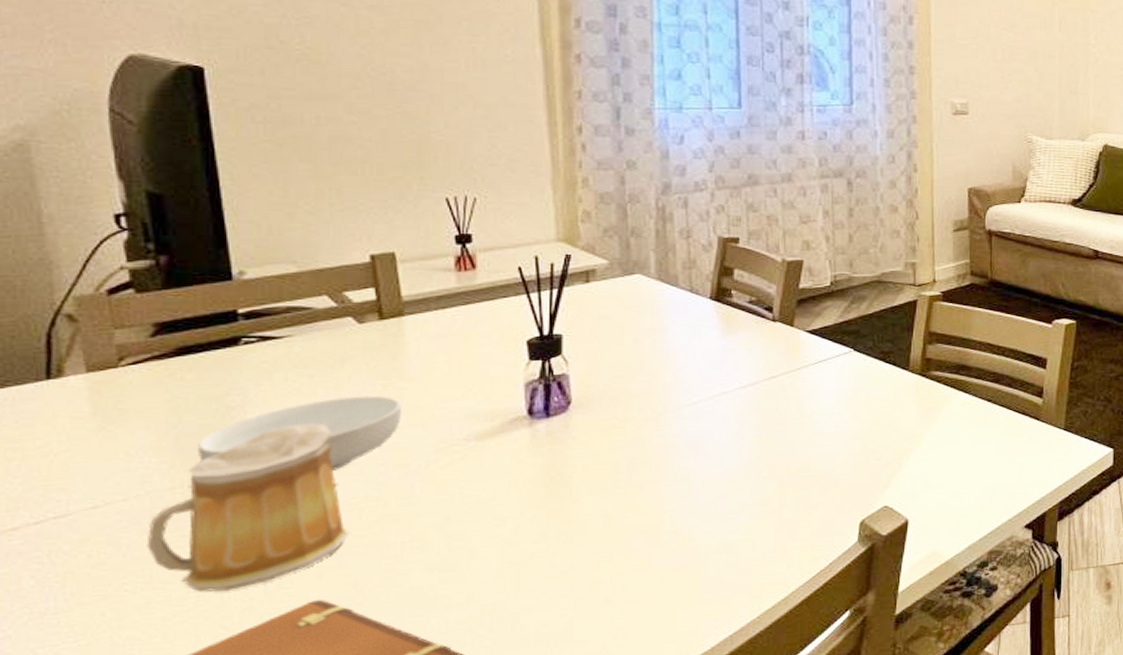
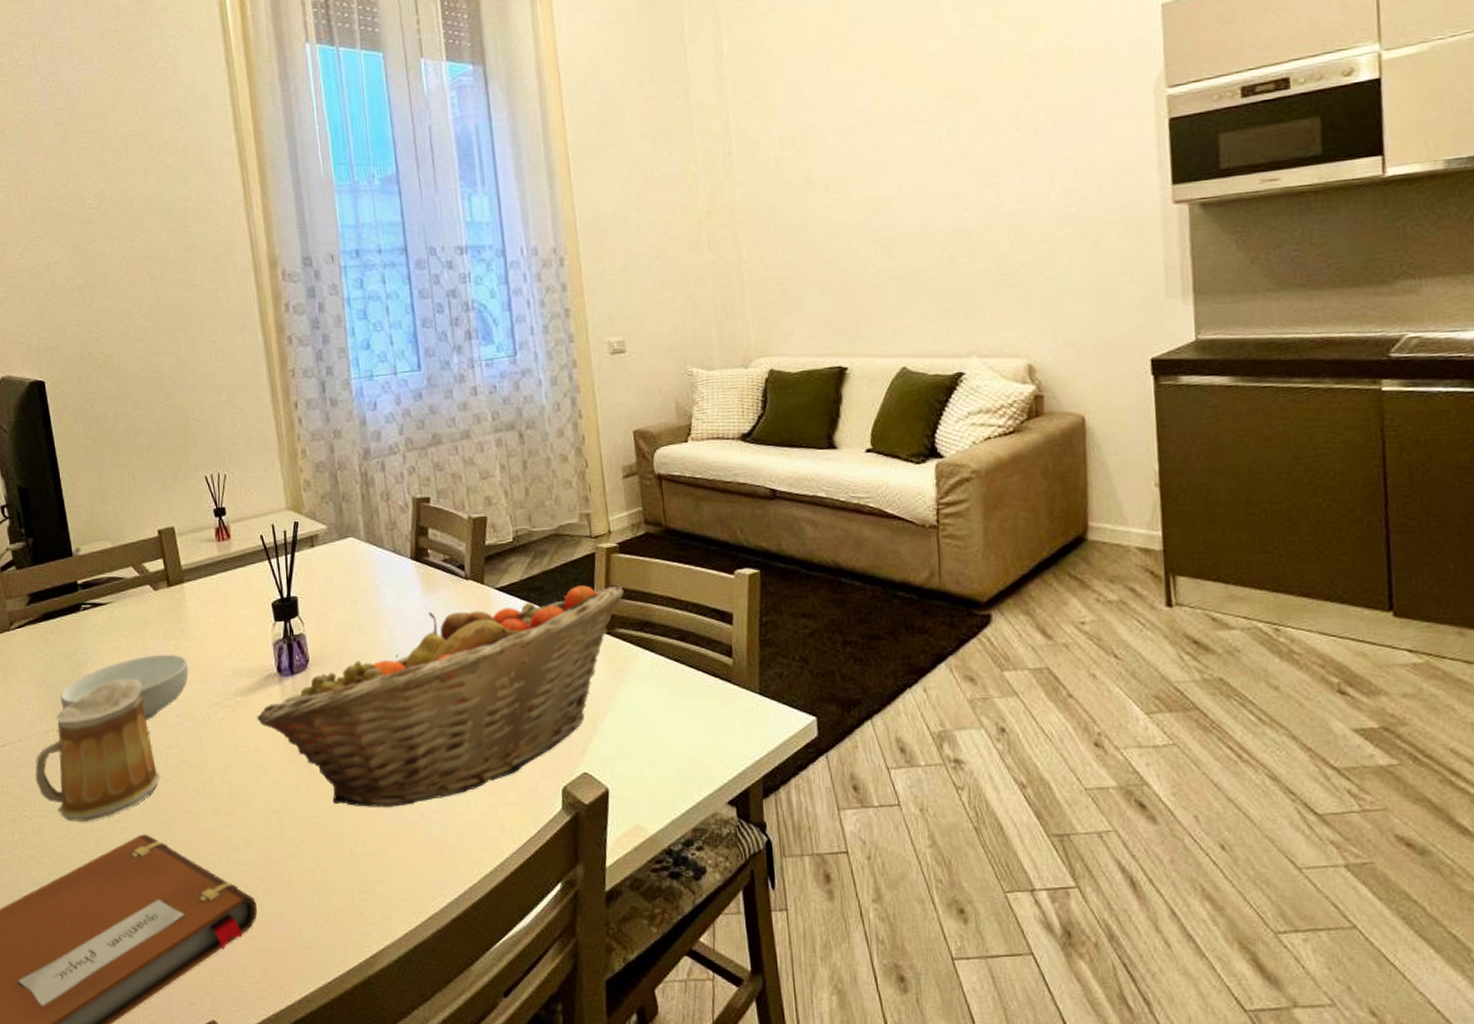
fruit basket: none [495,330,943,552] -> present [257,585,624,808]

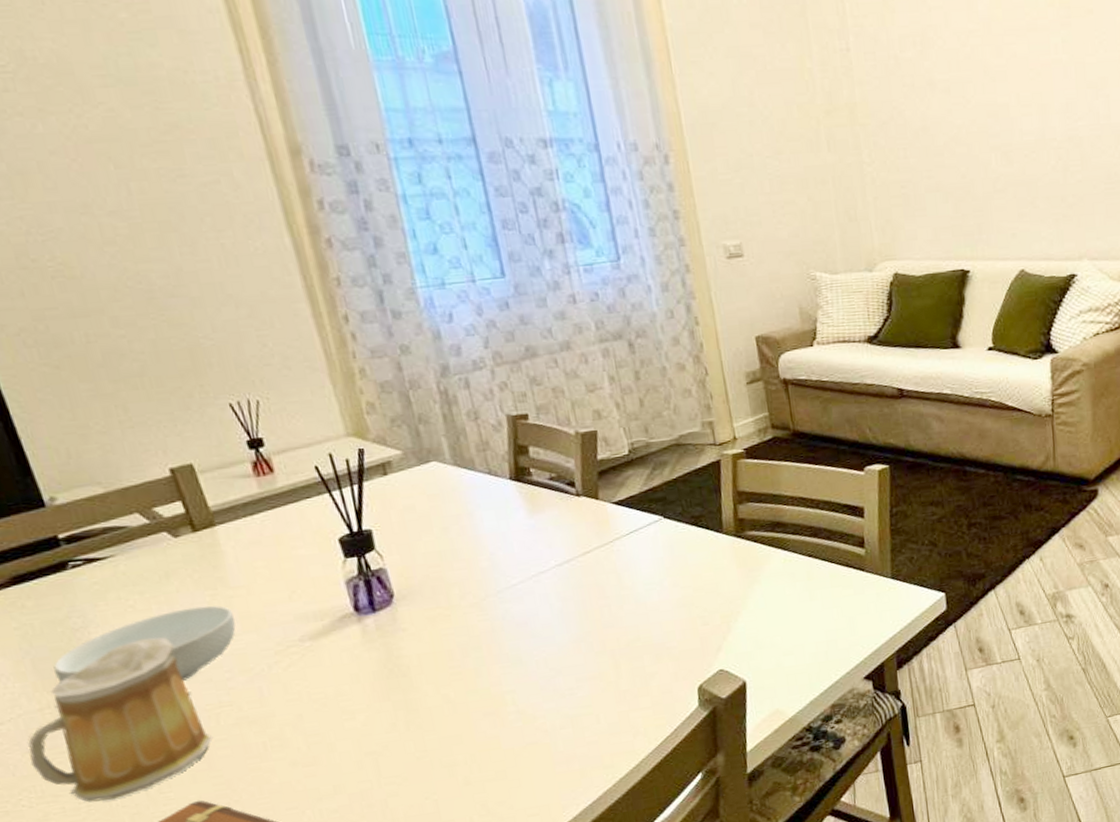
fruit basket: present [257,585,624,808] -> none [333,491,753,736]

